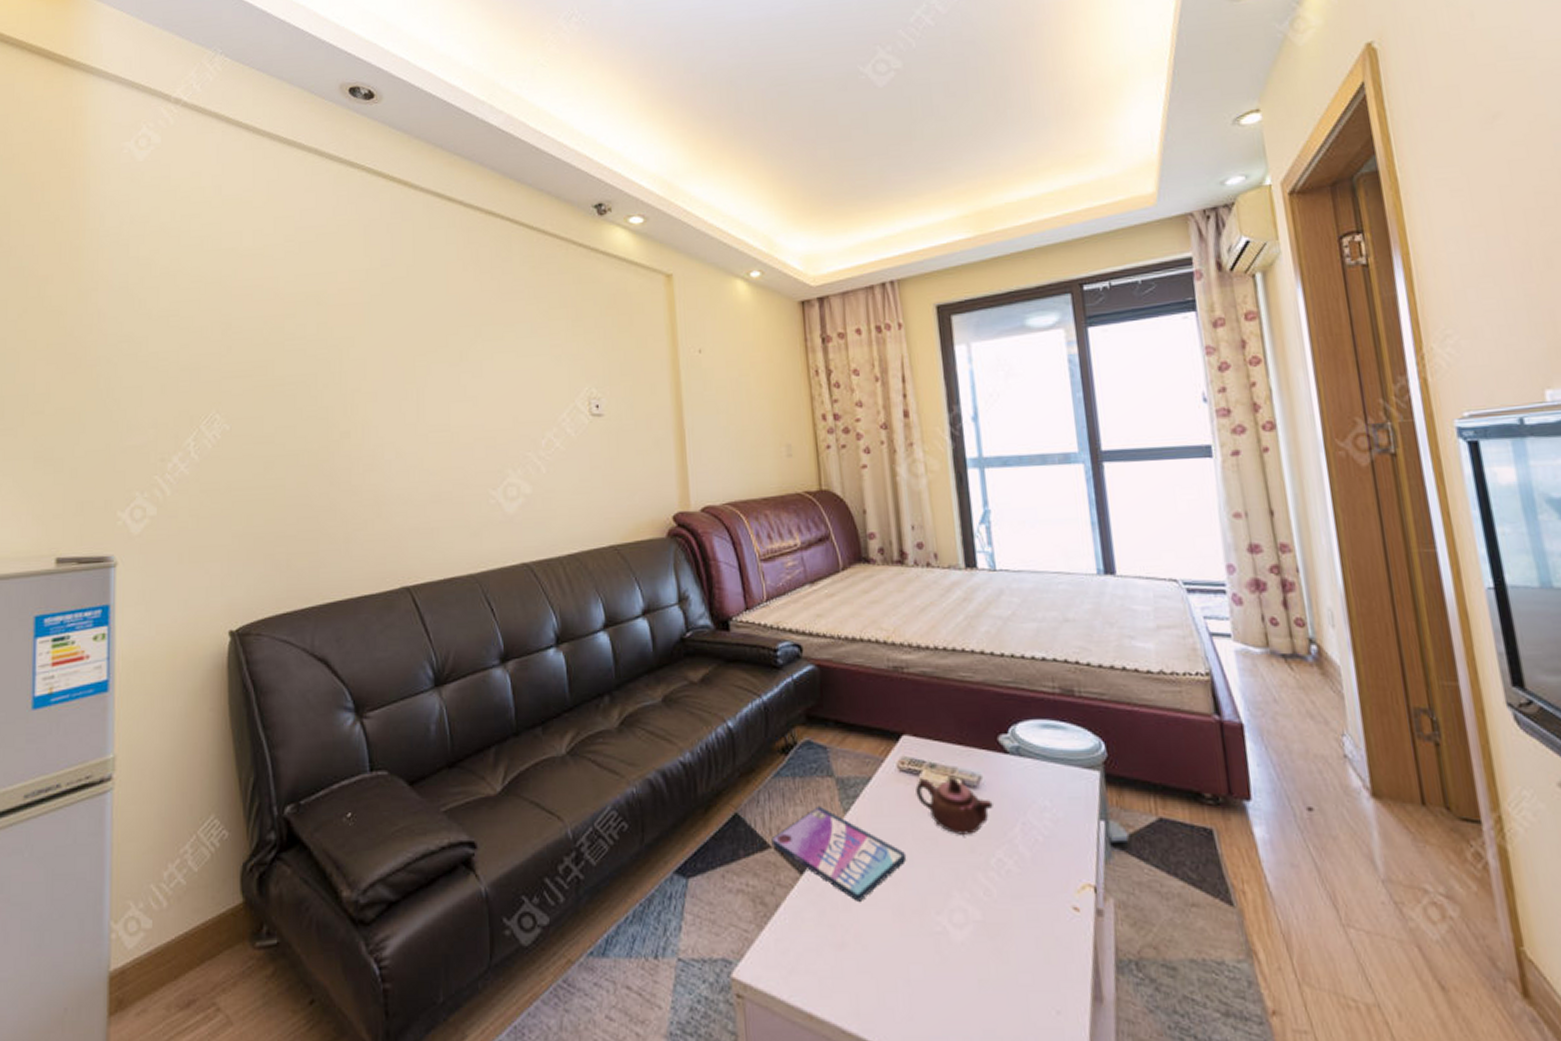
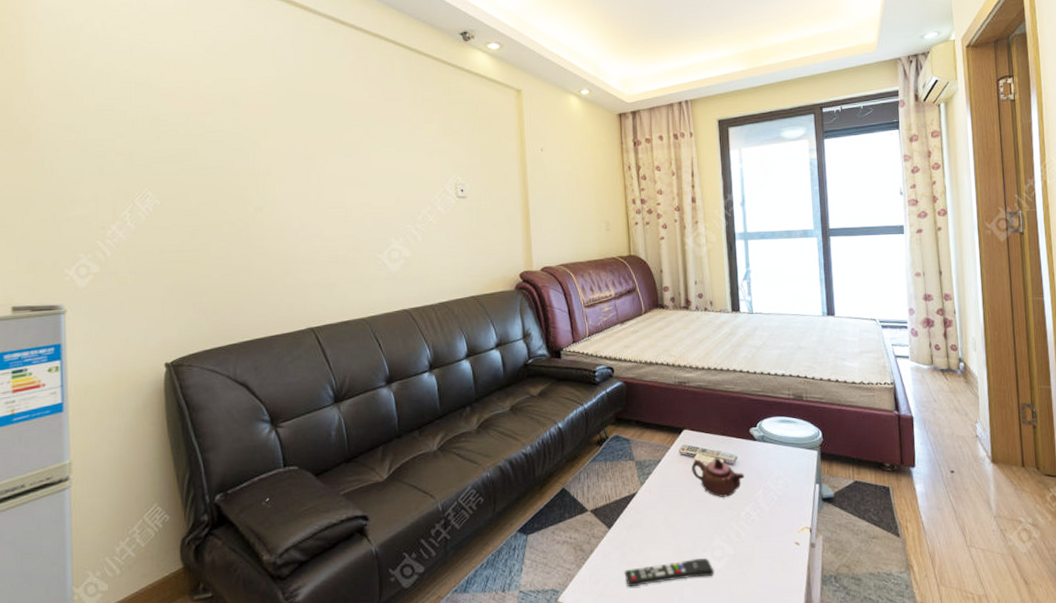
video game case: present [771,806,907,901] -> none [588,481,684,546]
remote control: none [823,923,954,962] -> present [624,558,714,587]

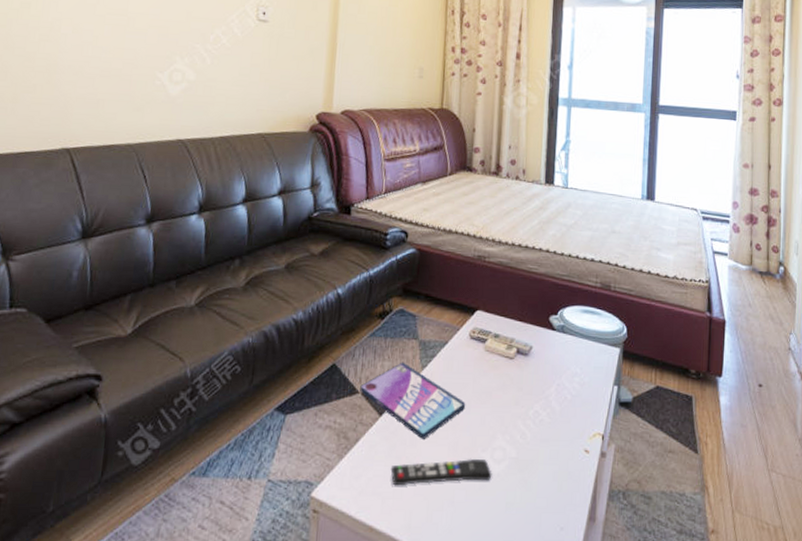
video game case: none [588,481,684,546] -> present [360,362,466,439]
teapot: present [691,458,745,497] -> none [480,345,538,391]

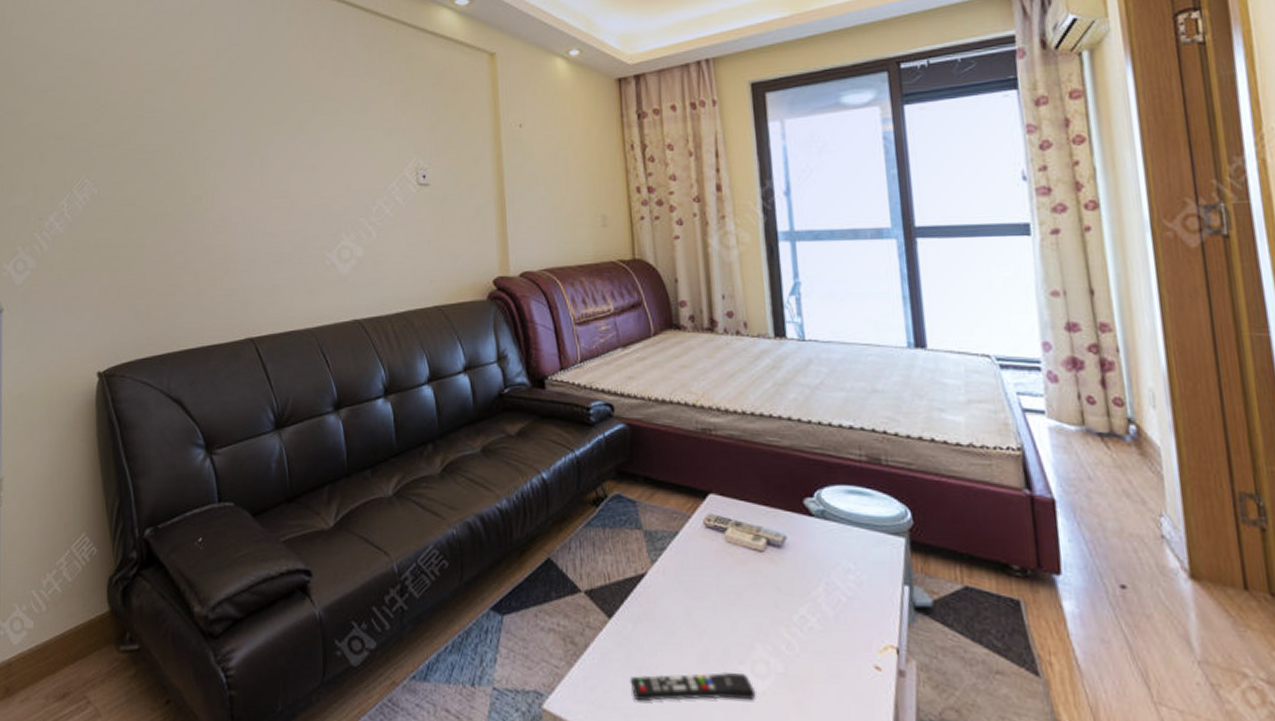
video game case: present [360,362,466,439] -> none [582,555,711,647]

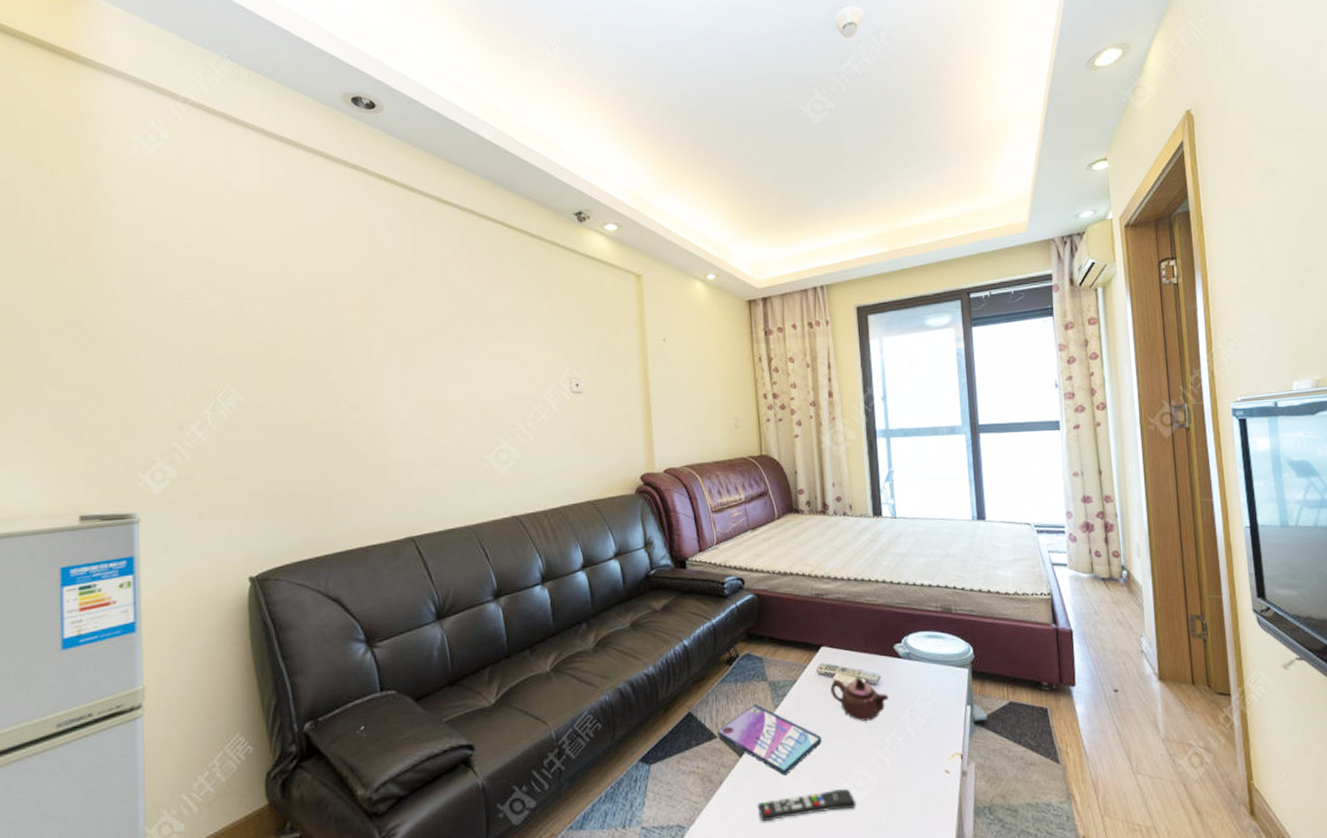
video game case: none [582,555,711,647] -> present [717,703,822,775]
teapot: none [721,535,797,591] -> present [830,678,889,721]

